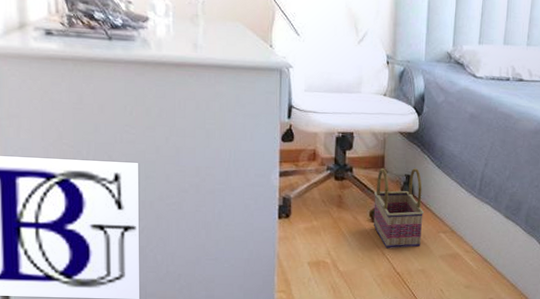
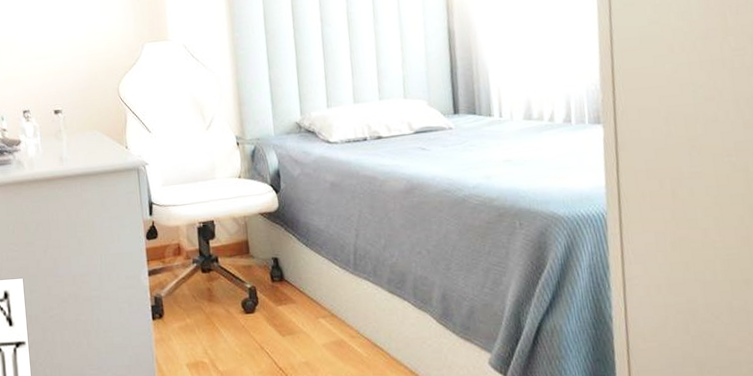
basket: present [373,167,425,249] -> none [243,249,300,342]

